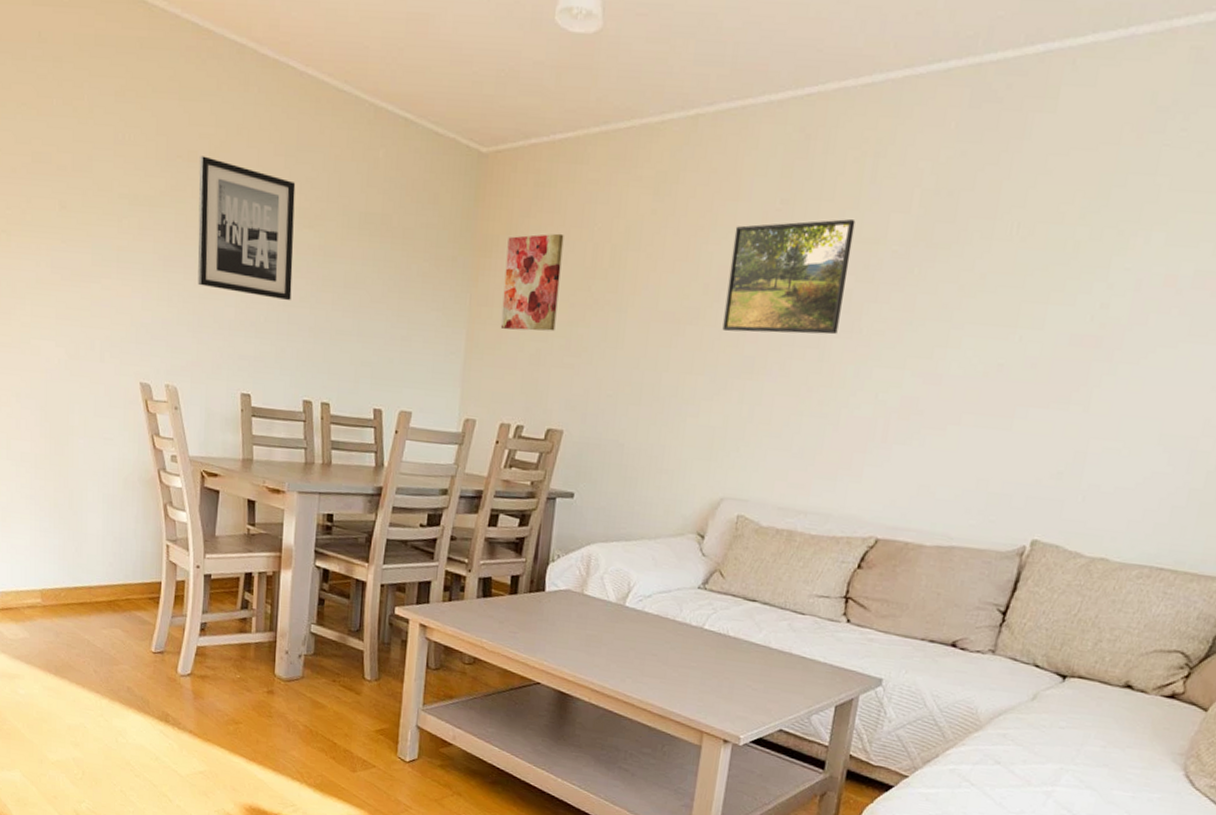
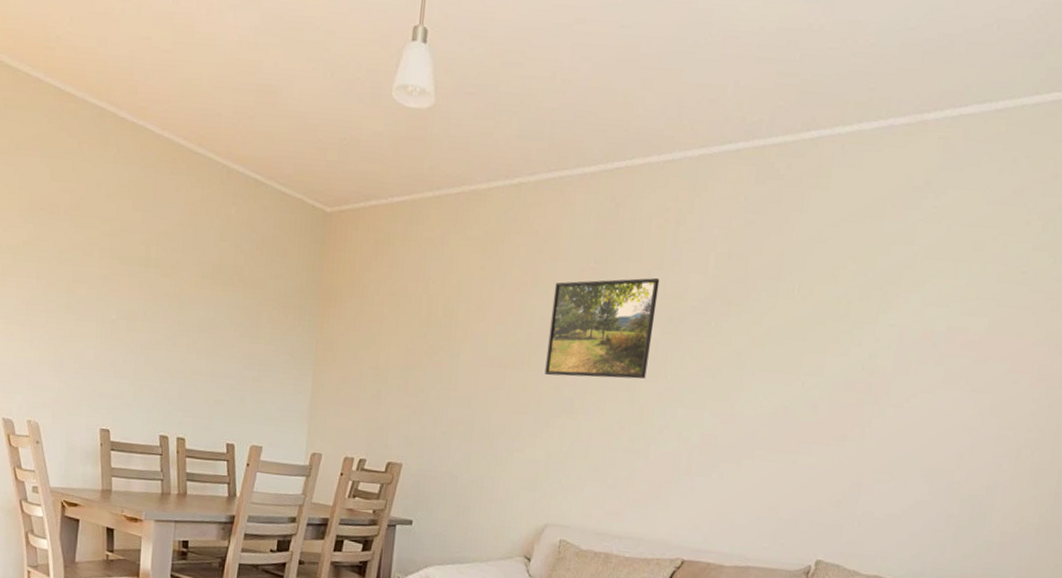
wall art: present [198,156,296,301] -> none [59,209,153,344]
wall art: present [500,233,564,332] -> none [344,286,402,374]

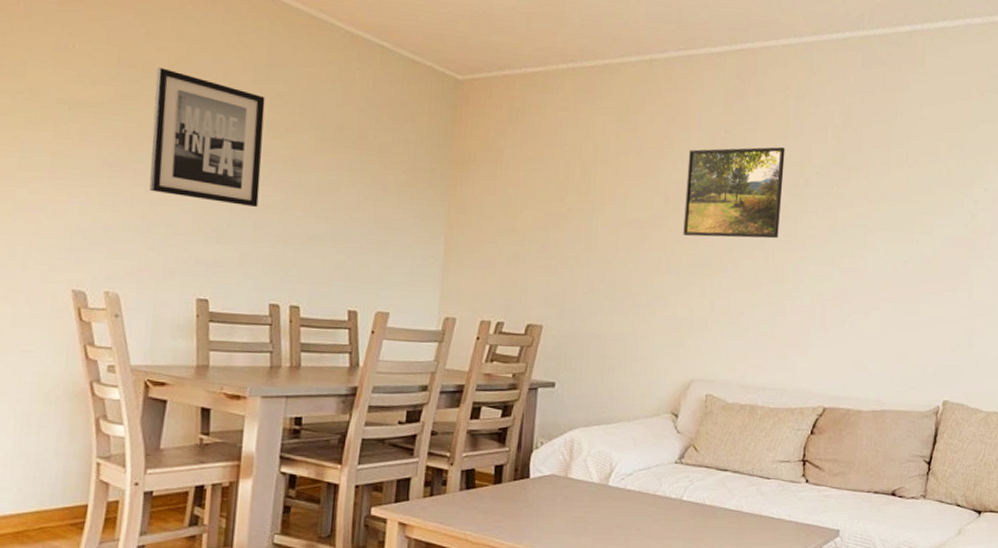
wall art: none [59,209,153,344] -> present [149,67,266,208]

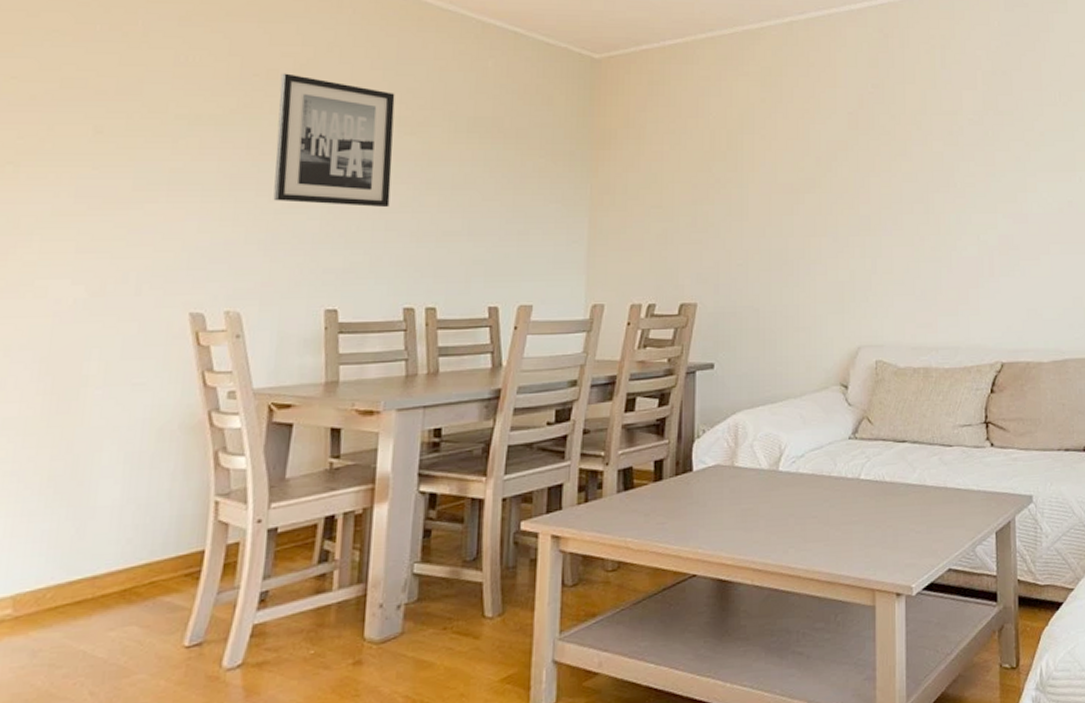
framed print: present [683,147,785,239] -> none [837,97,937,196]

